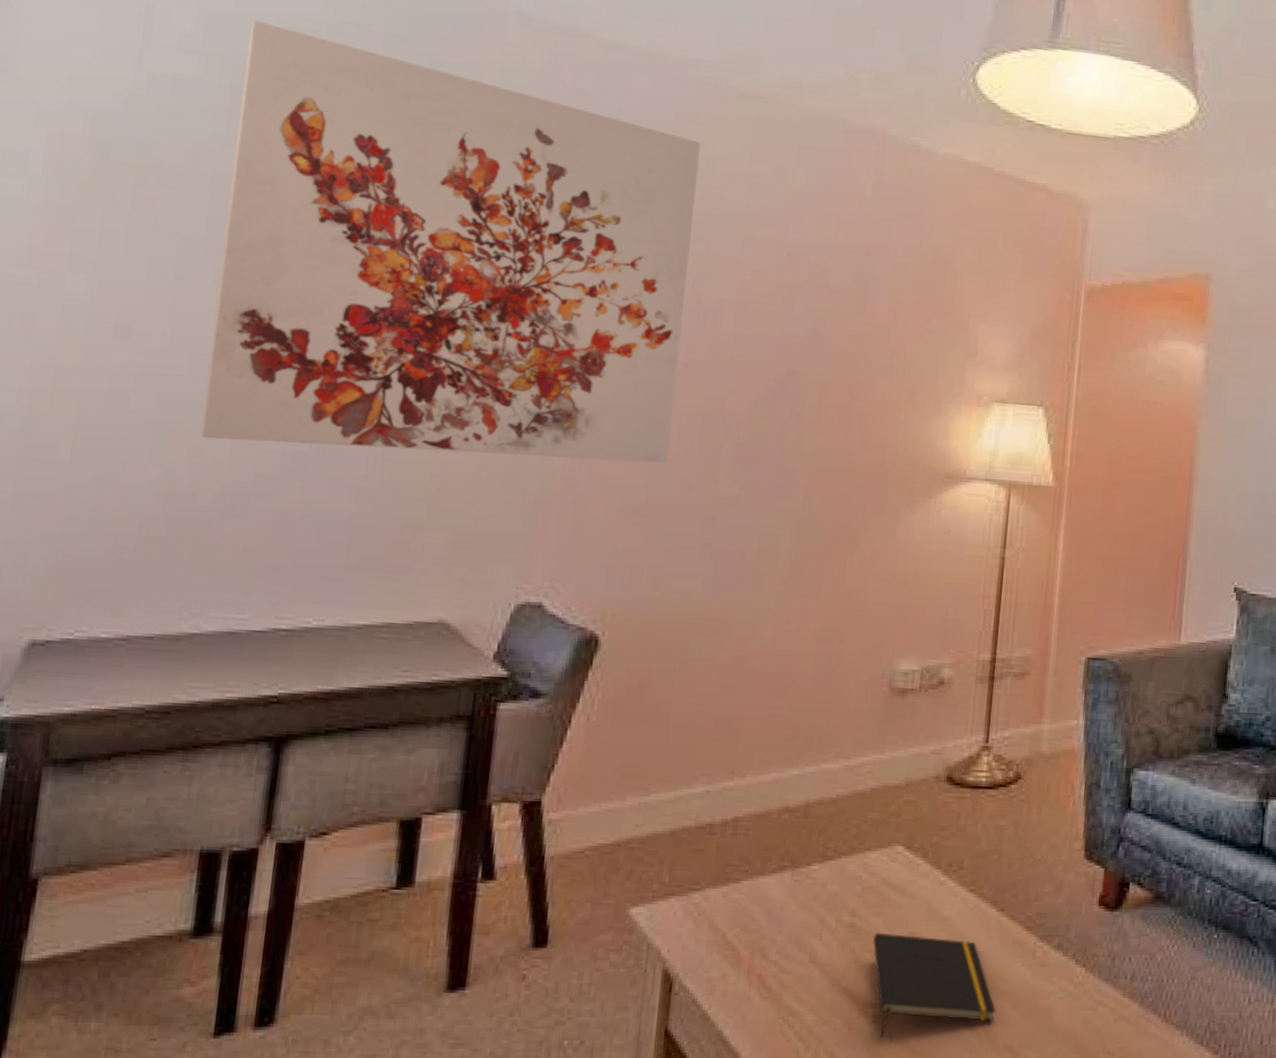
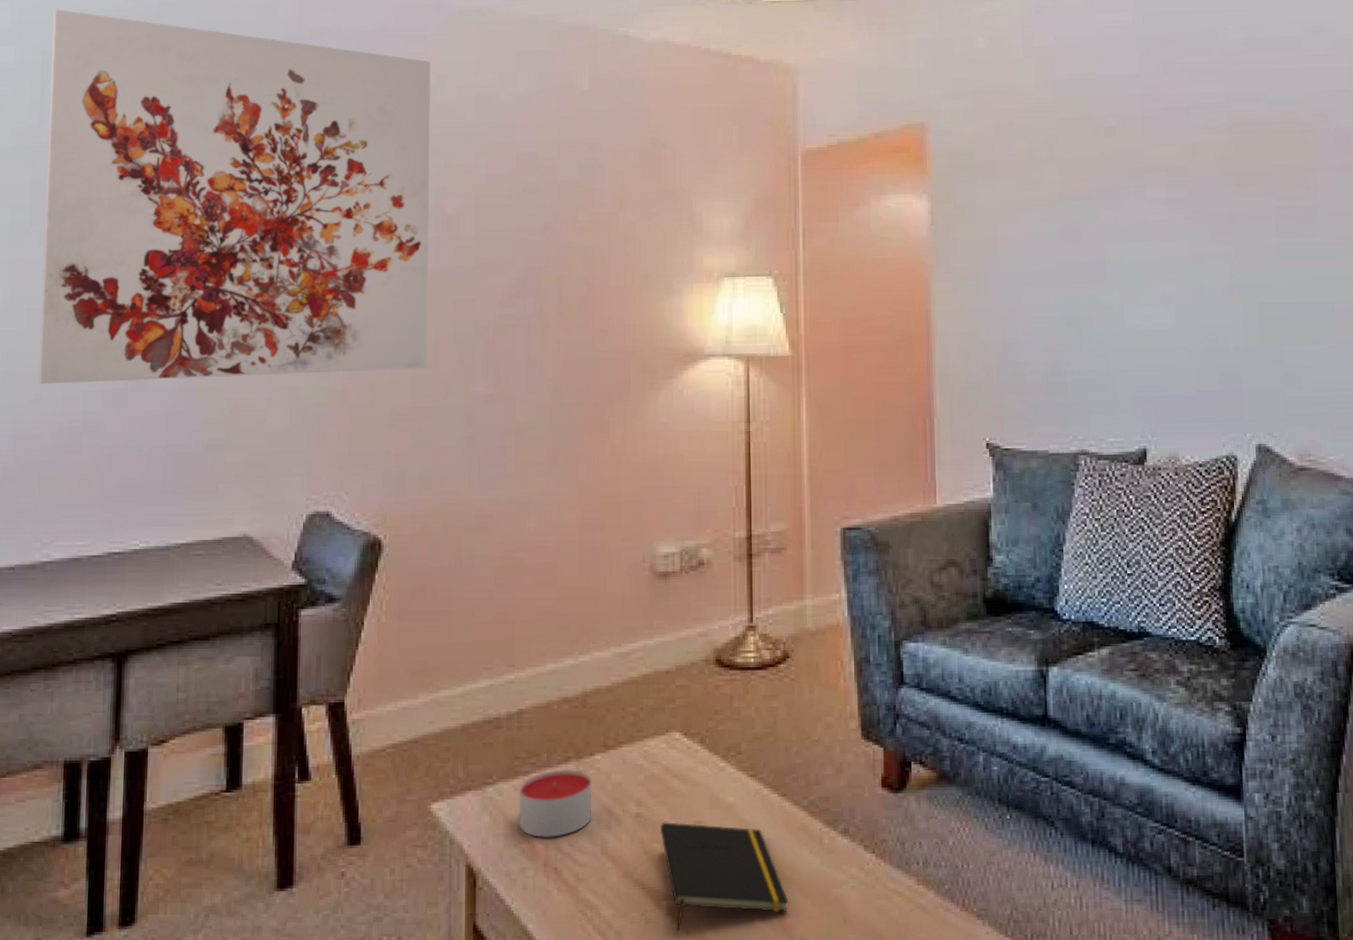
candle: none [725,878,807,945] -> present [519,769,592,837]

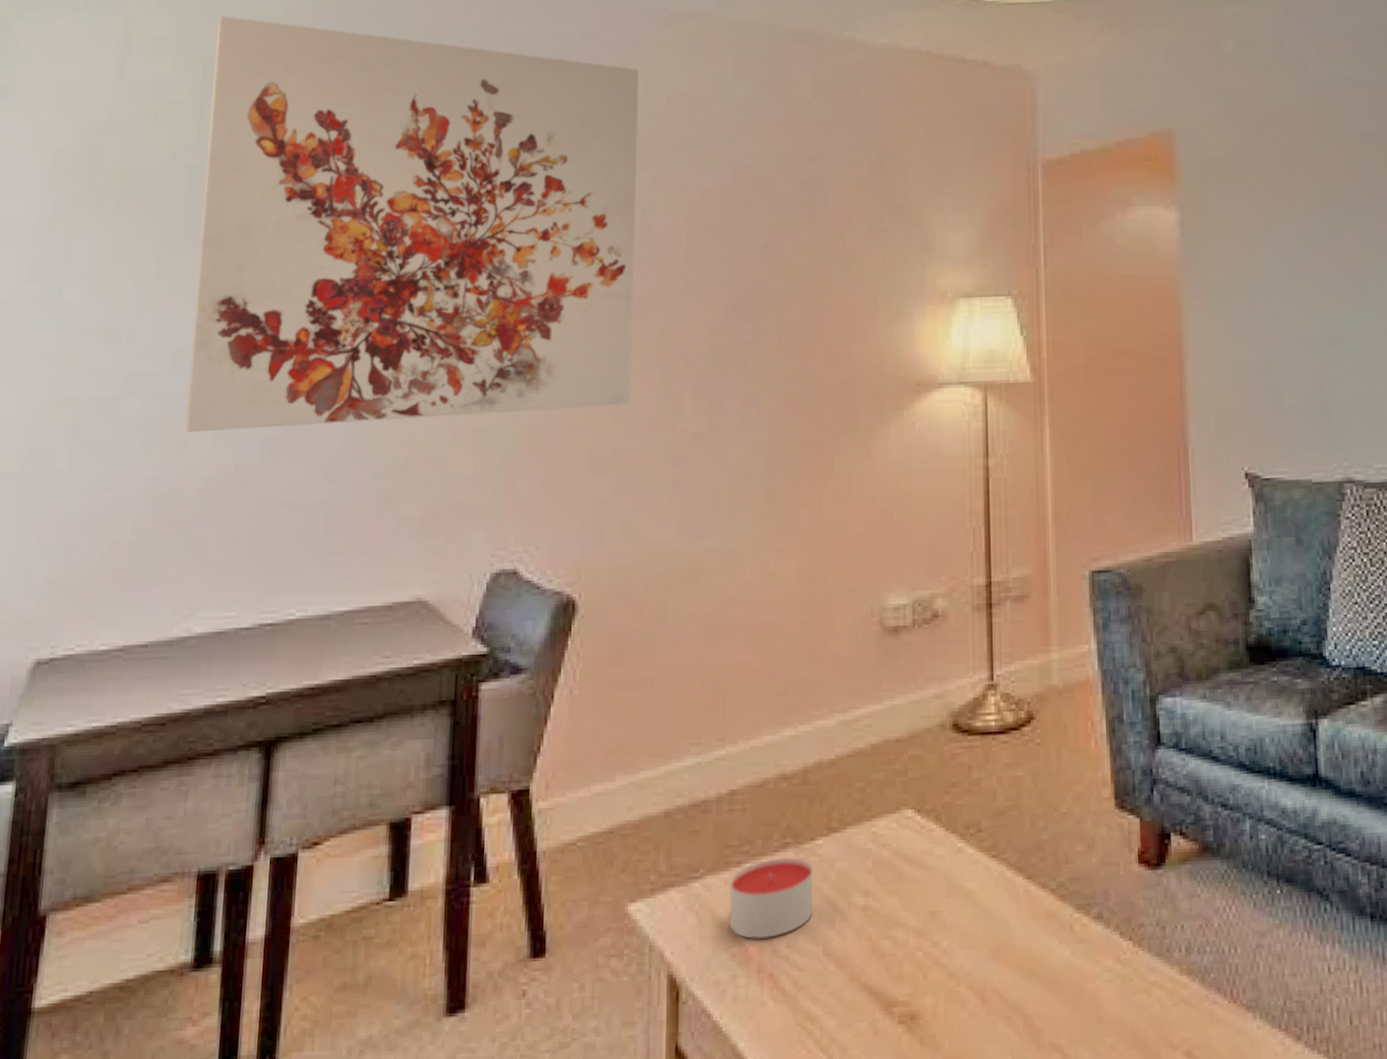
notepad: present [661,822,789,931] -> none [891,914,1037,1042]

